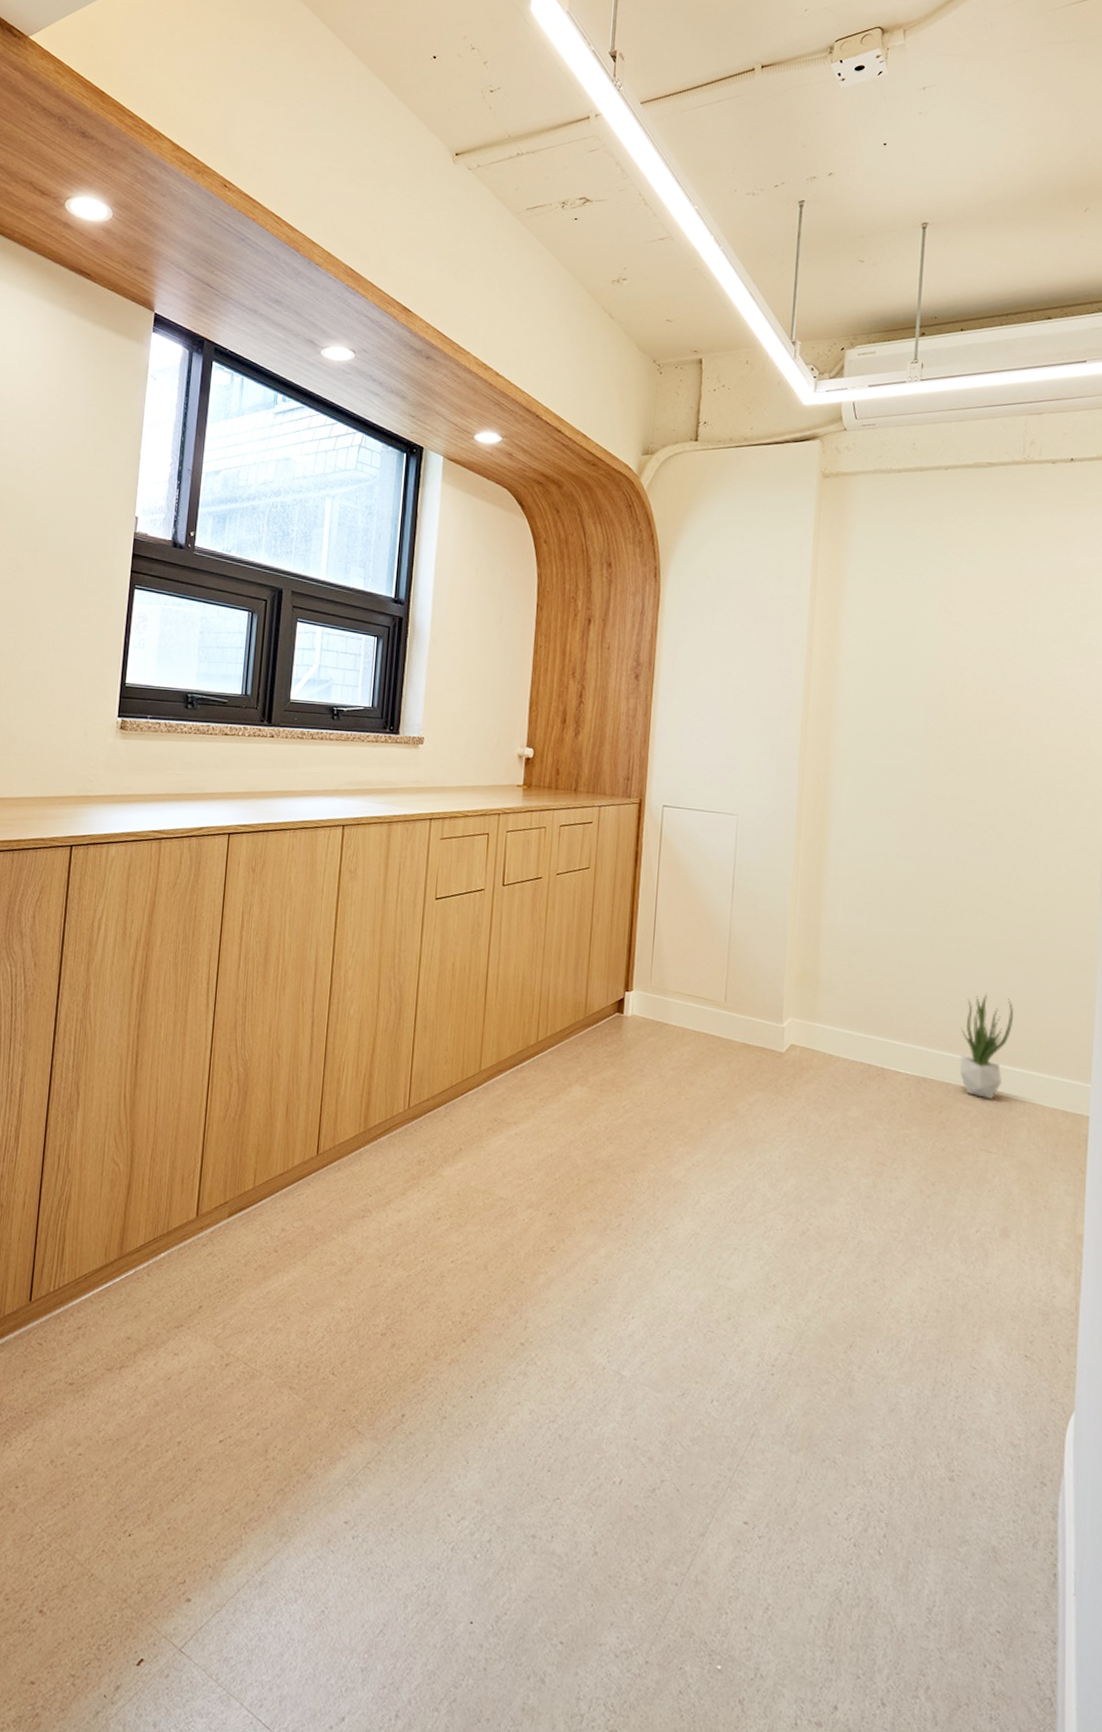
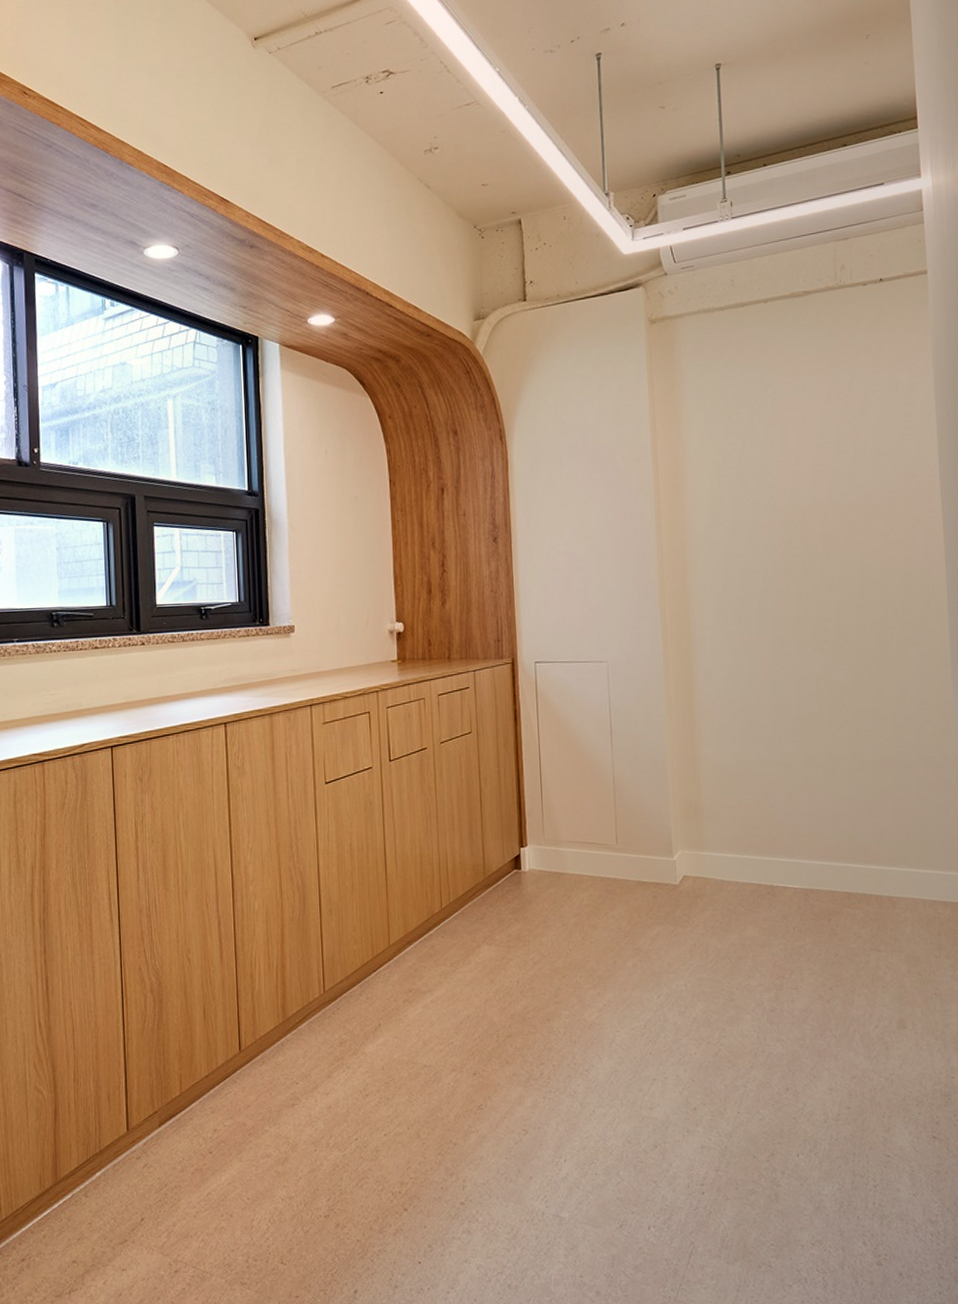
potted plant: present [960,993,1013,1100] -> none [840,800,887,901]

